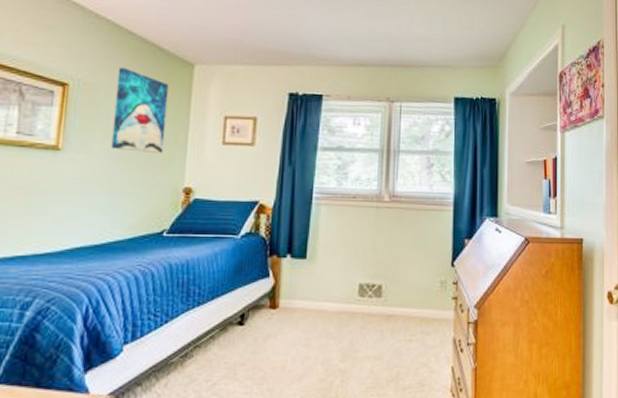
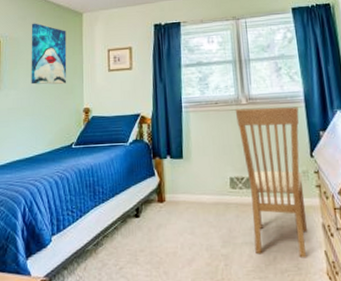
chair: none [375,206,446,375] -> present [235,107,307,259]

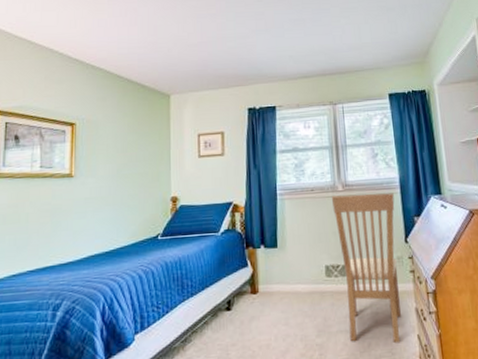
wall art: present [31,23,67,85] -> none [111,104,152,172]

